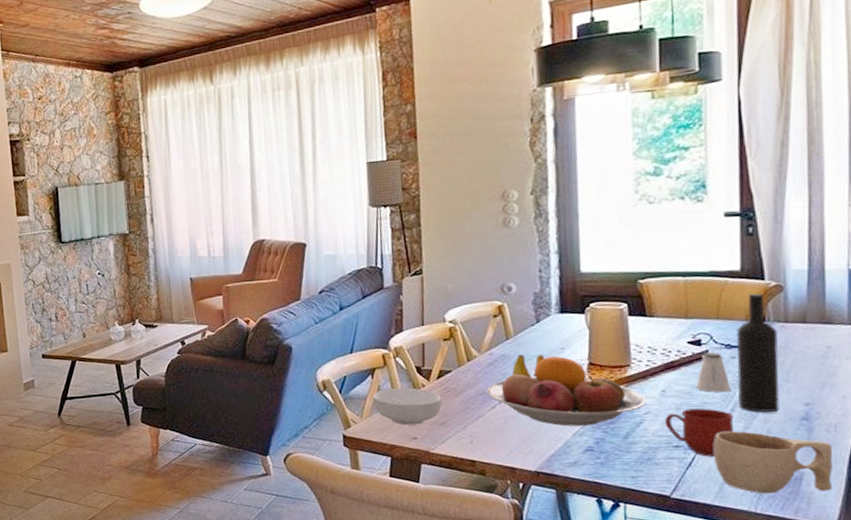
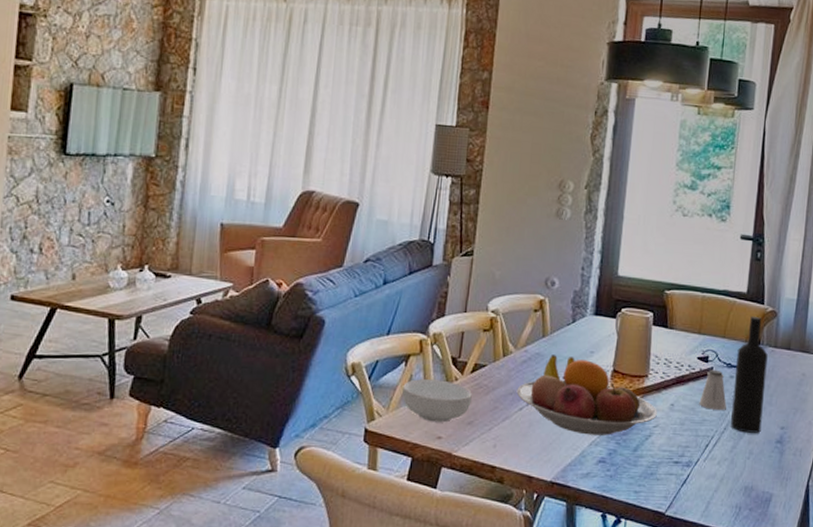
mug: present [665,408,735,457] -> none [670,425,726,475]
cup: present [713,431,833,494] -> none [705,450,796,514]

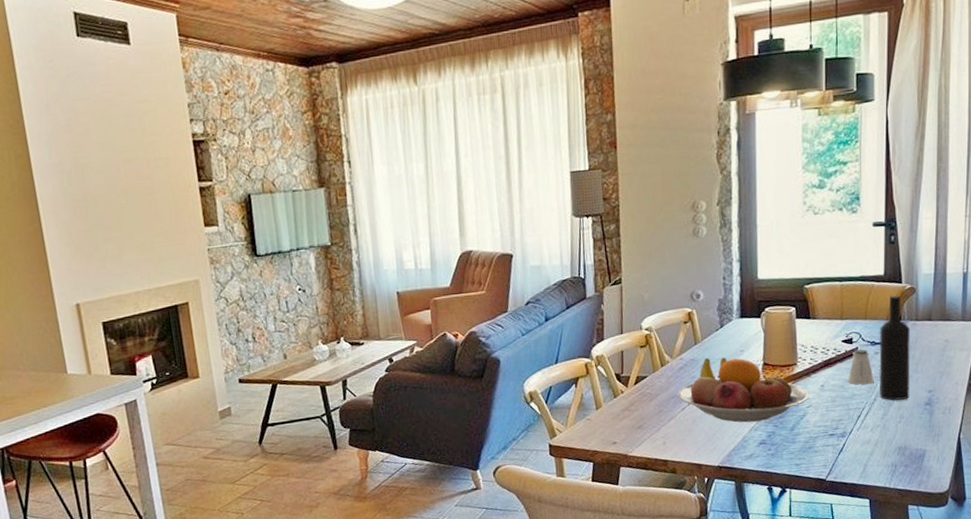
cereal bowl: present [402,379,472,423] -> none [576,394,638,431]

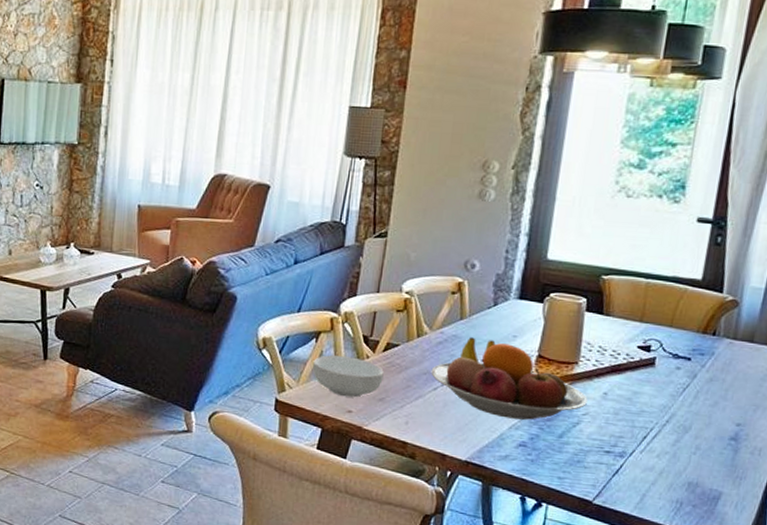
cereal bowl: none [576,394,638,431] -> present [313,355,384,398]
saltshaker: present [847,349,874,385] -> none [637,359,671,402]
wine bottle: present [879,295,910,401] -> none [674,304,725,428]

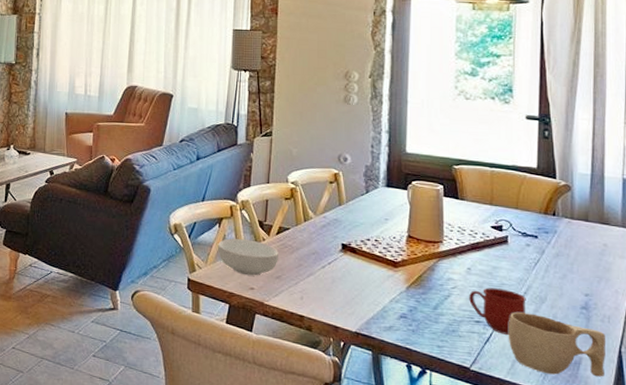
fruit bowl: present [431,337,588,420] -> none [318,221,454,294]
mug: none [601,415,668,467] -> present [469,287,526,335]
cup: none [640,442,753,514] -> present [508,312,606,377]

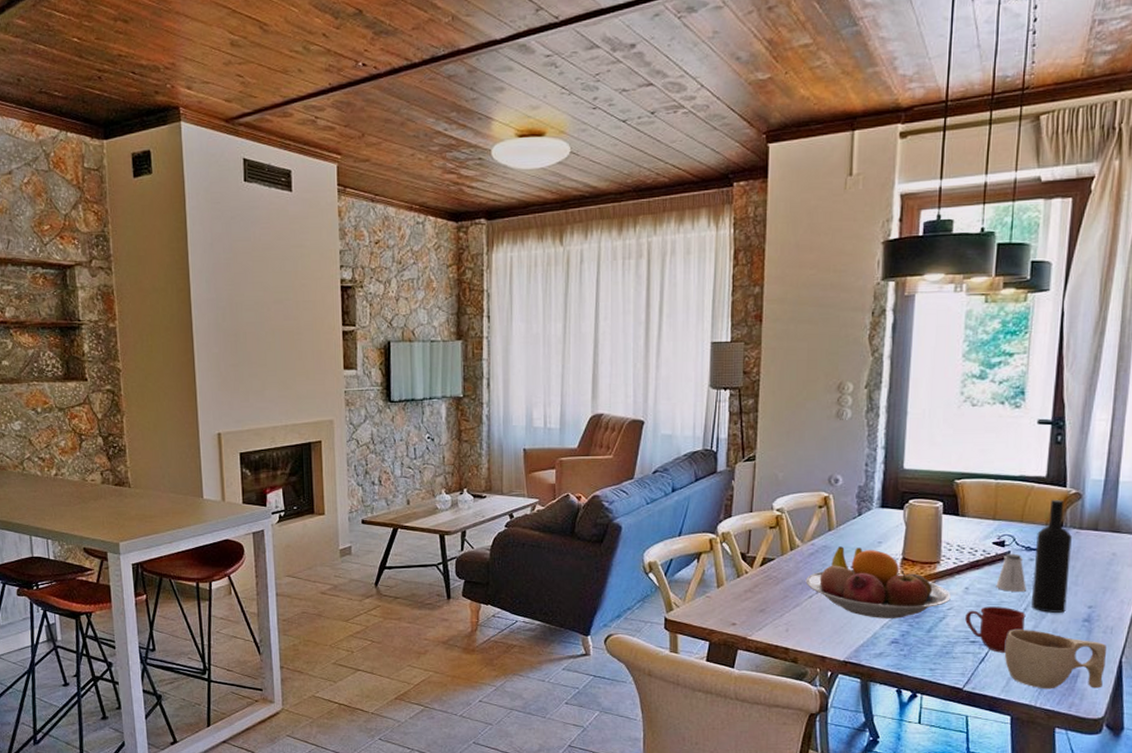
cereal bowl: present [218,238,278,276] -> none [697,574,762,611]
fruit bowl: none [318,221,454,294] -> present [805,546,951,618]
saltshaker: none [496,237,525,276] -> present [996,553,1026,592]
wine bottle: none [531,189,565,299] -> present [1032,499,1072,613]

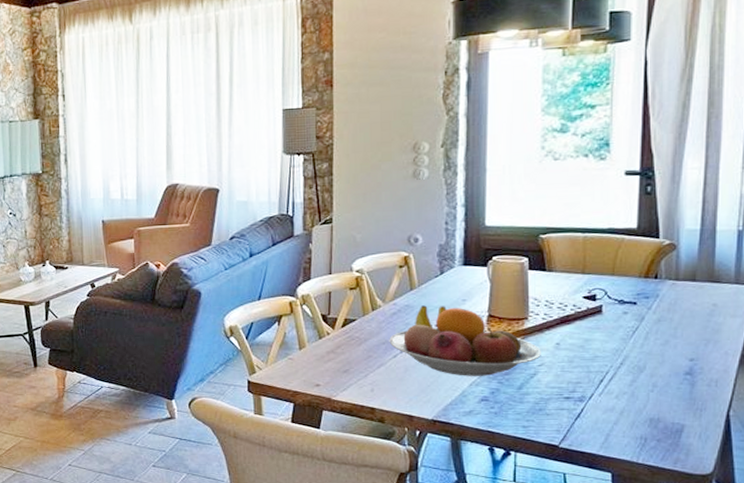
mug: present [965,606,1026,653] -> none [558,361,622,408]
saltshaker: present [996,553,1026,592] -> none [589,307,621,346]
cup: present [1004,630,1107,689] -> none [601,384,713,445]
wine bottle: present [1032,499,1072,613] -> none [628,250,668,366]

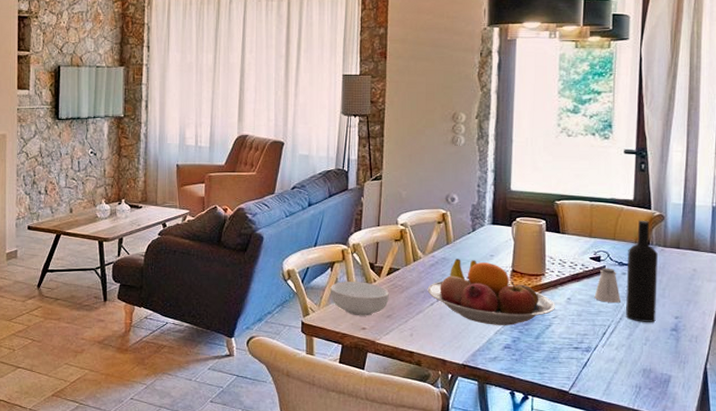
cereal bowl: none [278,335,345,372] -> present [330,281,389,316]
saltshaker: none [589,307,621,346] -> present [594,267,621,303]
wine bottle: none [628,250,668,366] -> present [626,220,658,322]

